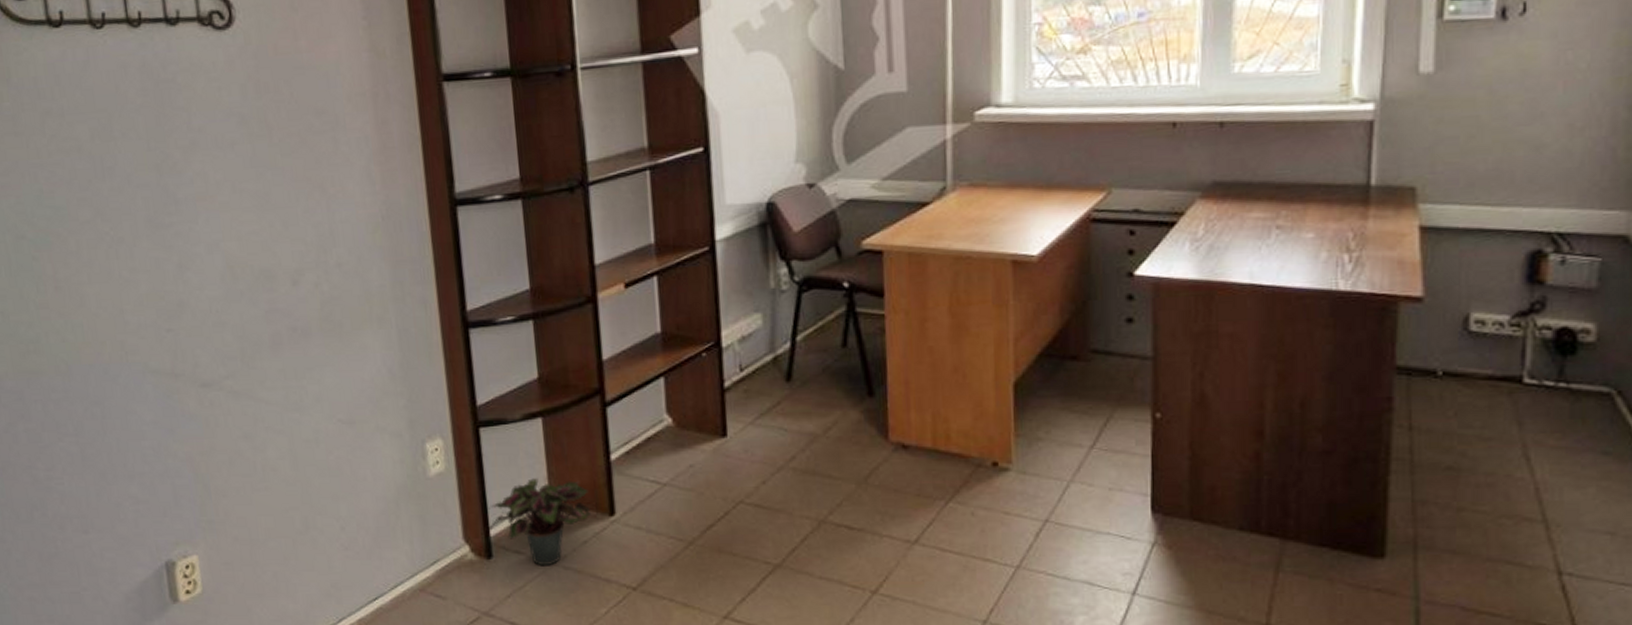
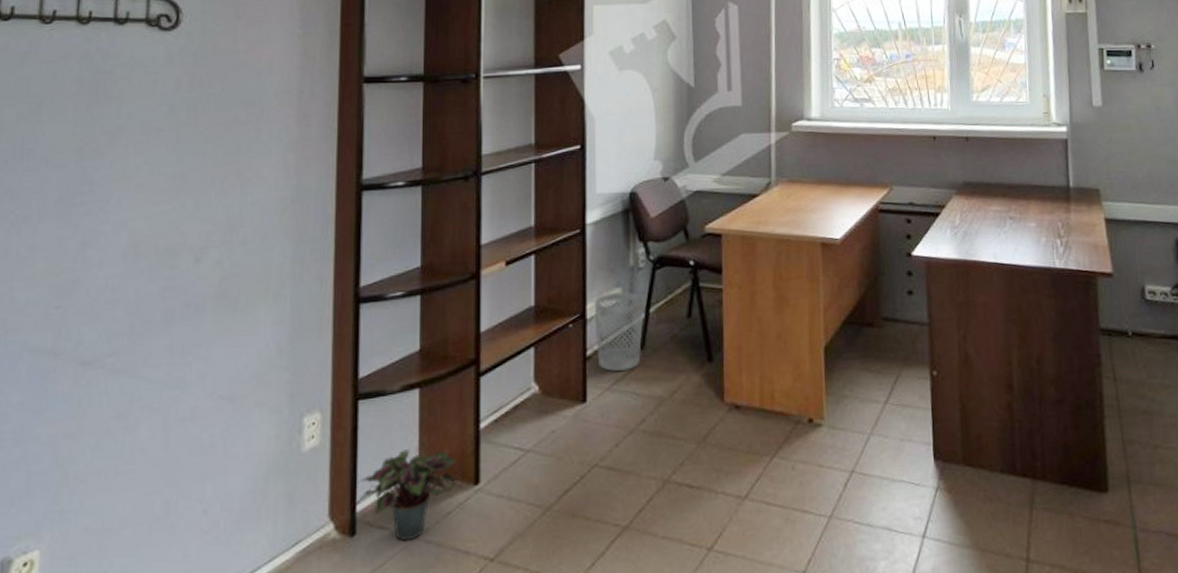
wastebasket: none [729,318,791,404] -> present [594,292,645,371]

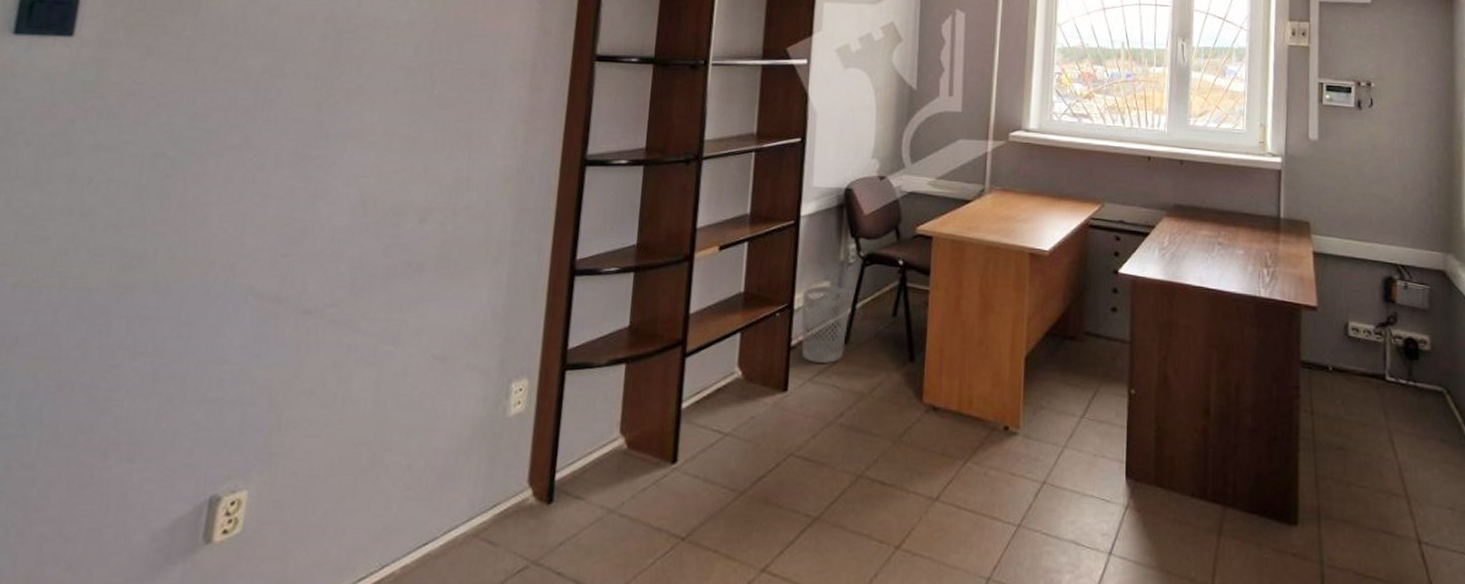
potted plant: present [358,449,458,541] -> none [557,423,656,513]

